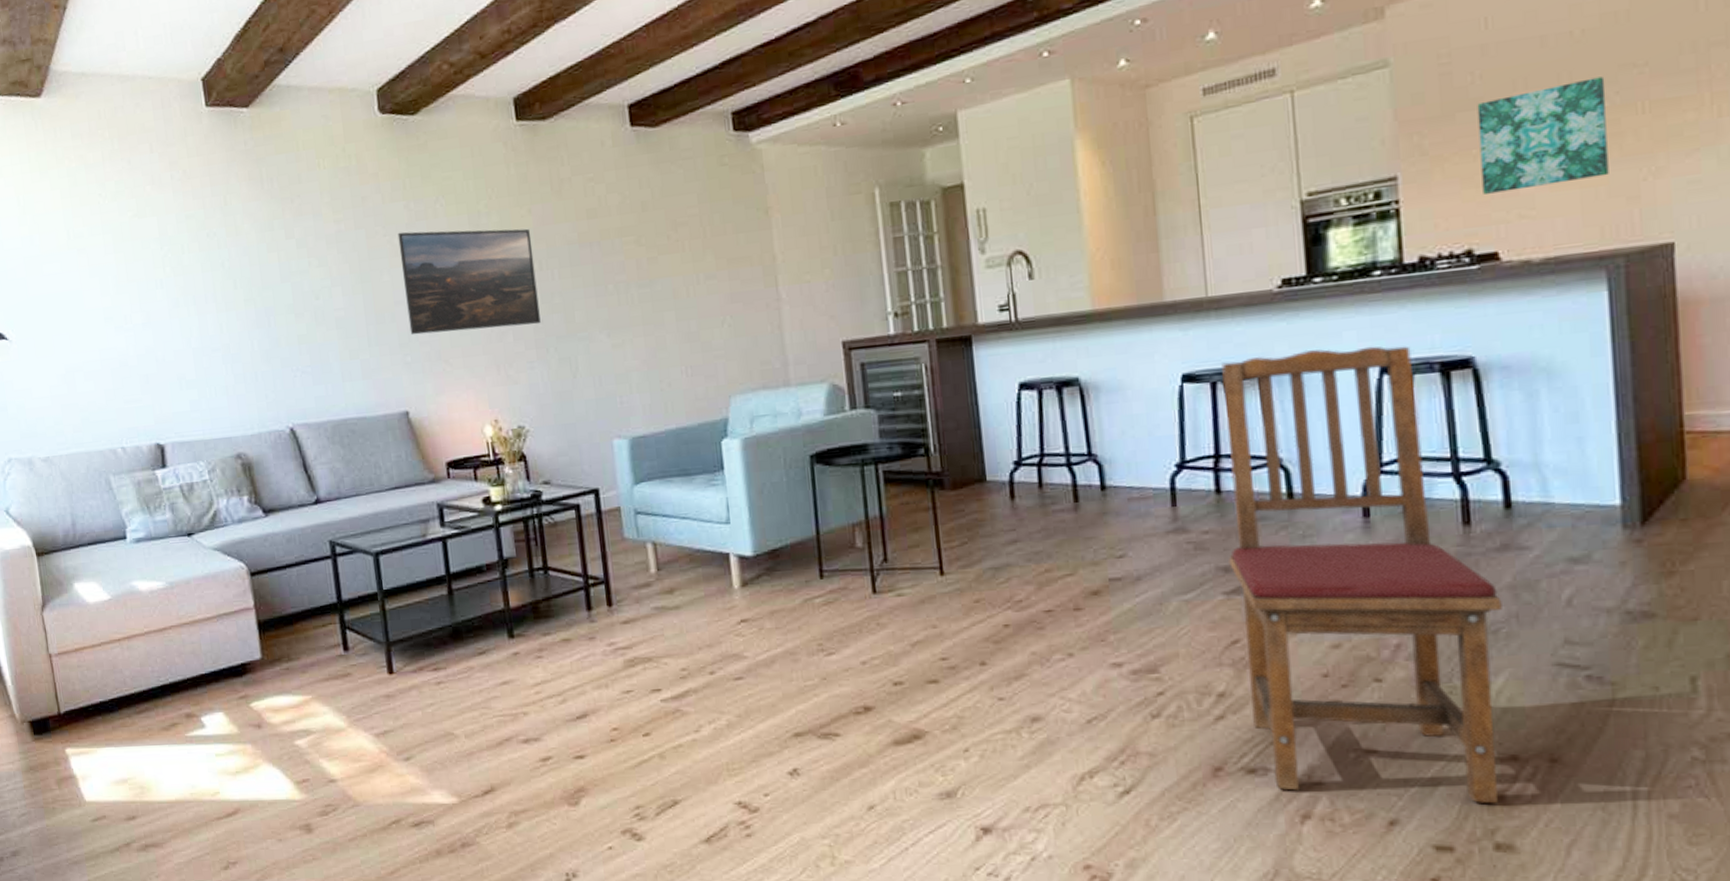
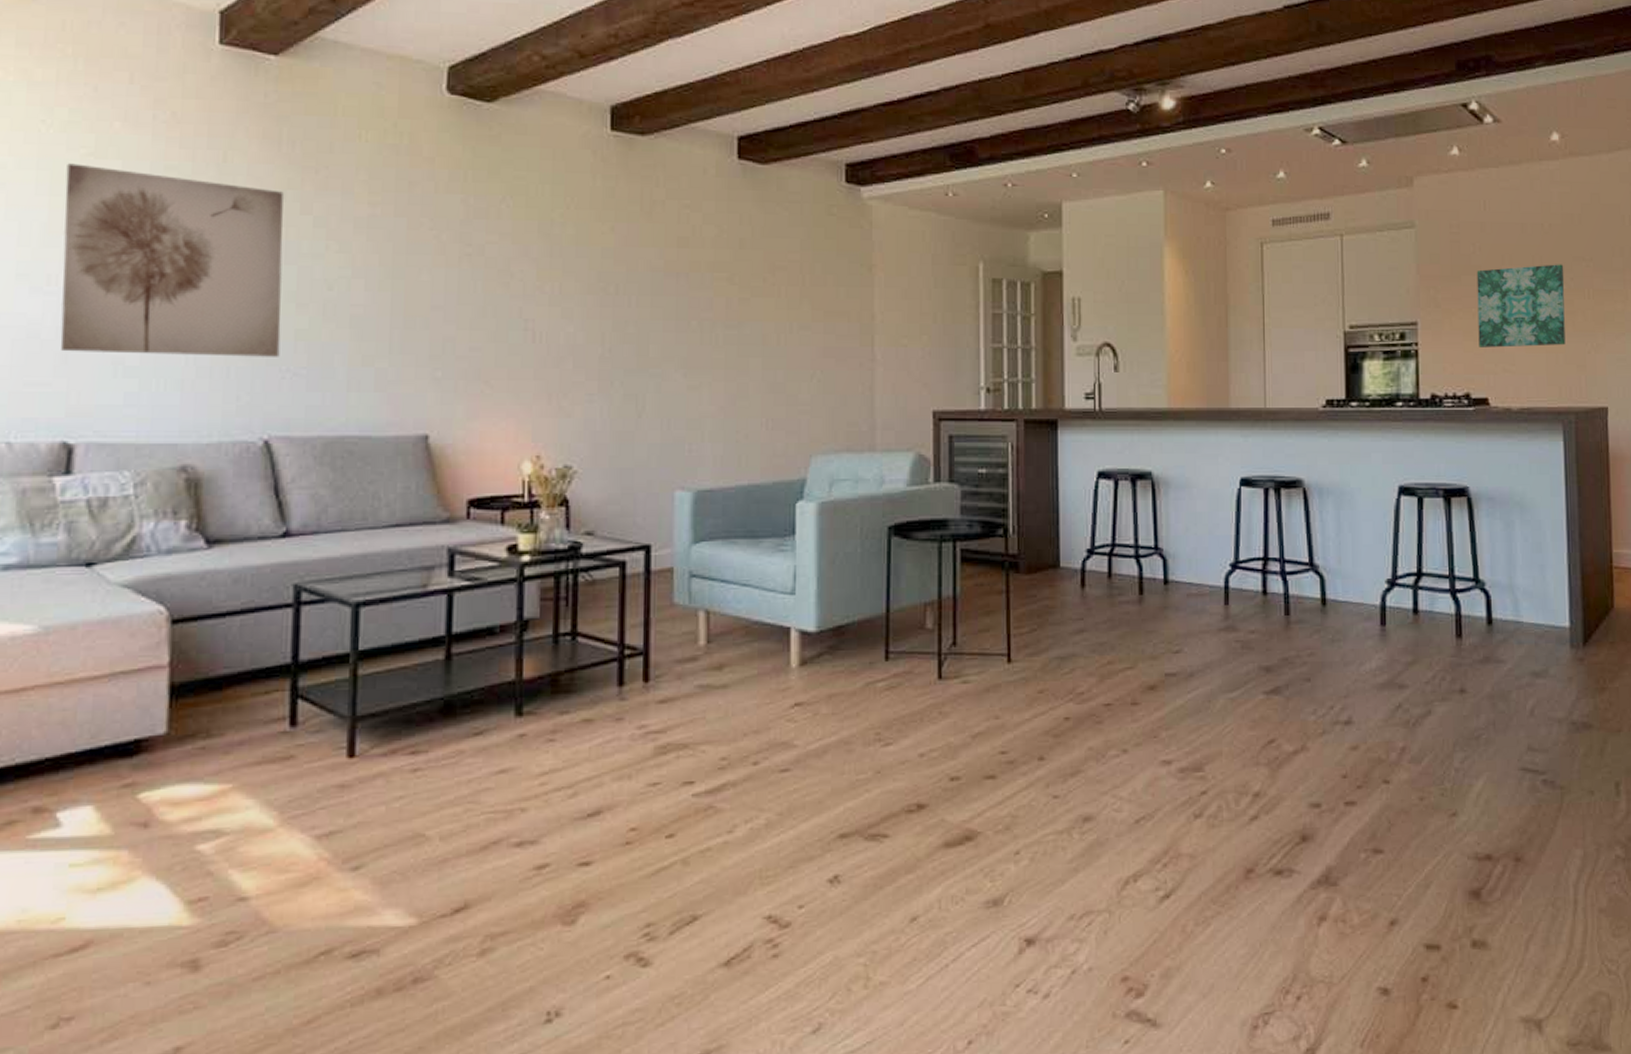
wall art: none [121,222,290,374] -> present [60,163,284,357]
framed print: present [397,228,541,335] -> none [446,228,610,354]
dining chair: present [1222,346,1502,804] -> none [1269,467,1483,902]

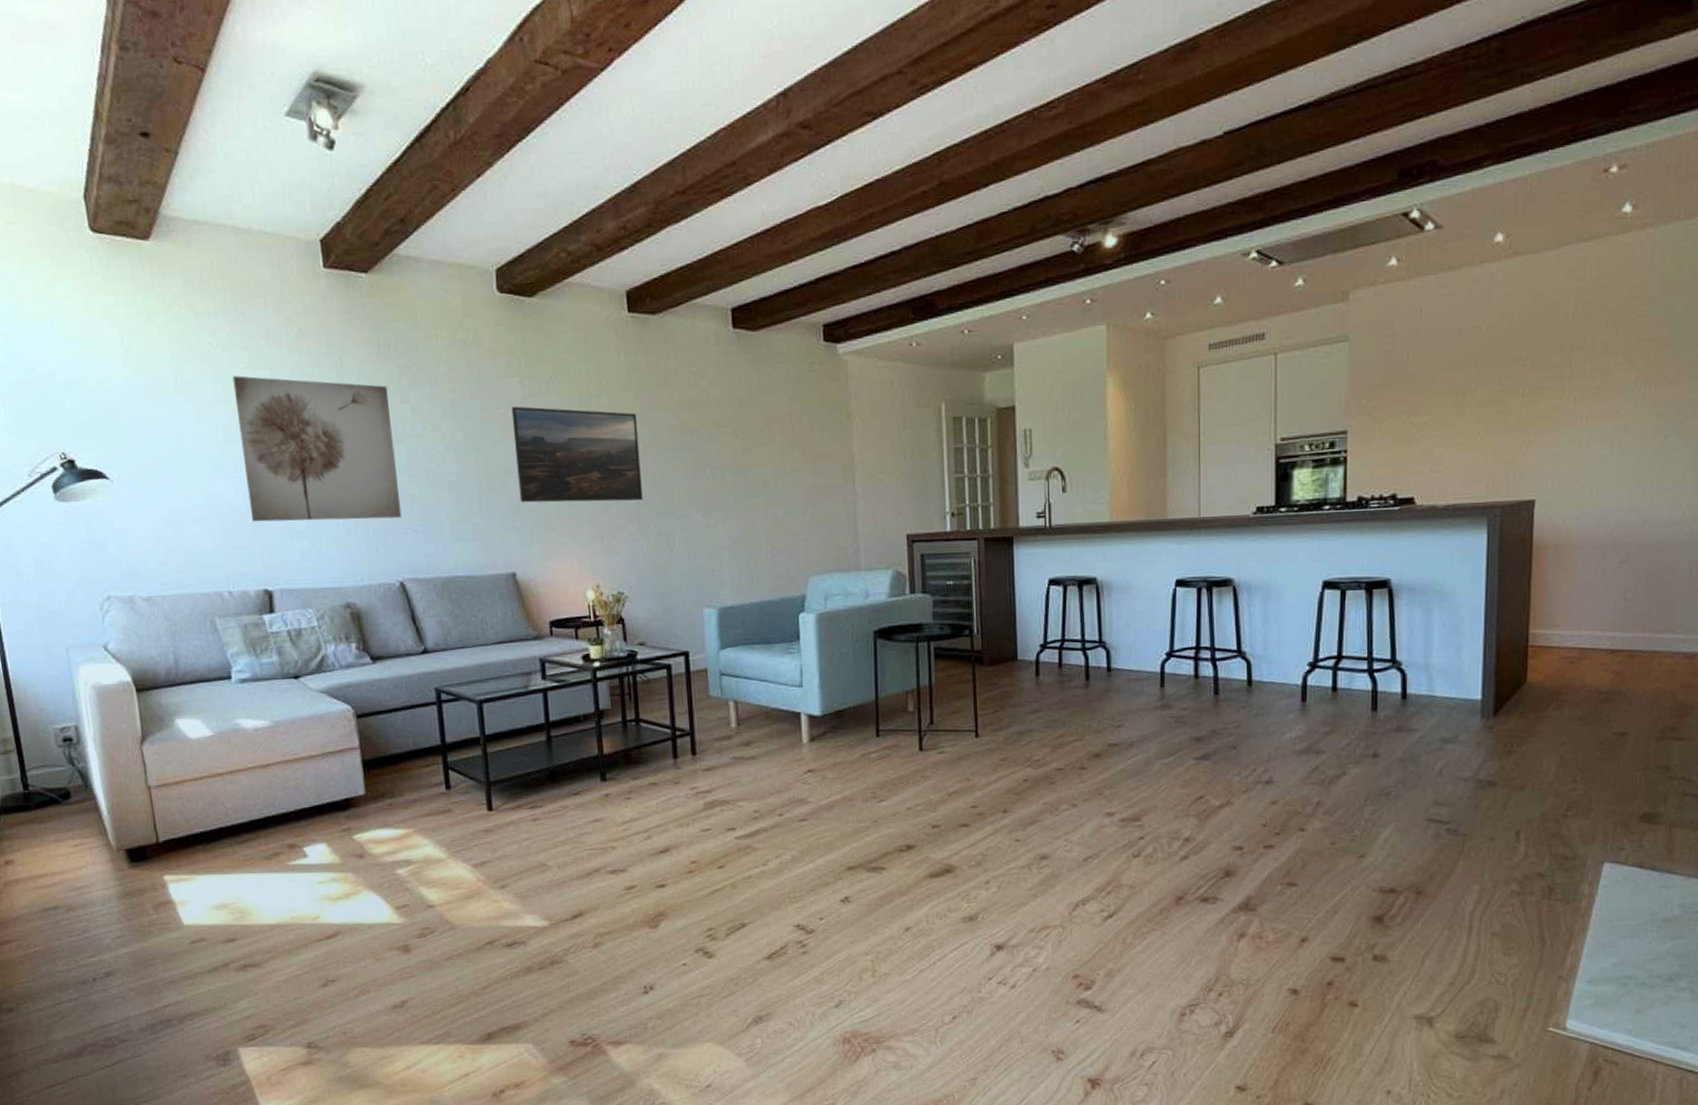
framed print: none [446,228,610,354] -> present [511,406,643,503]
wall art: present [1476,264,1565,348] -> none [1407,365,1500,451]

